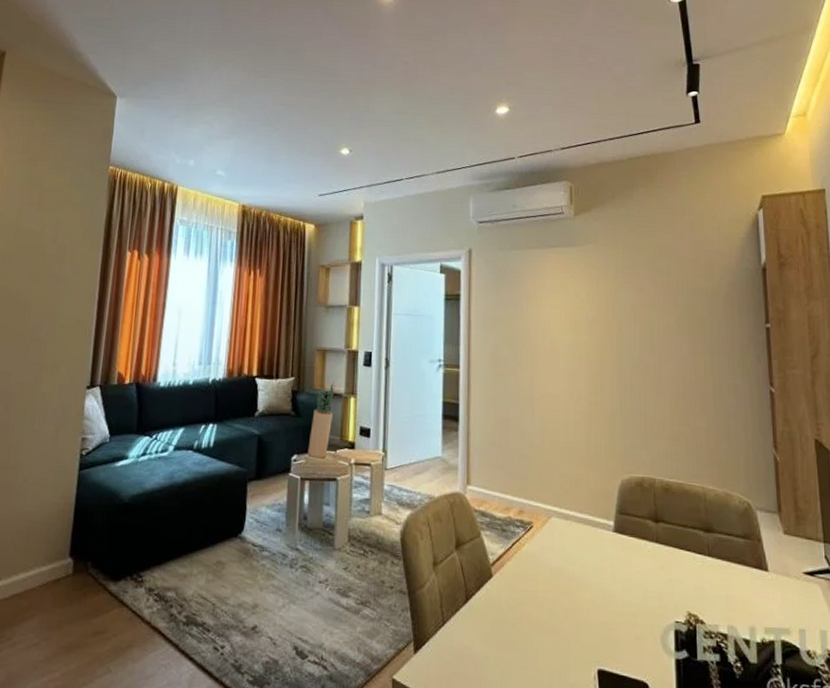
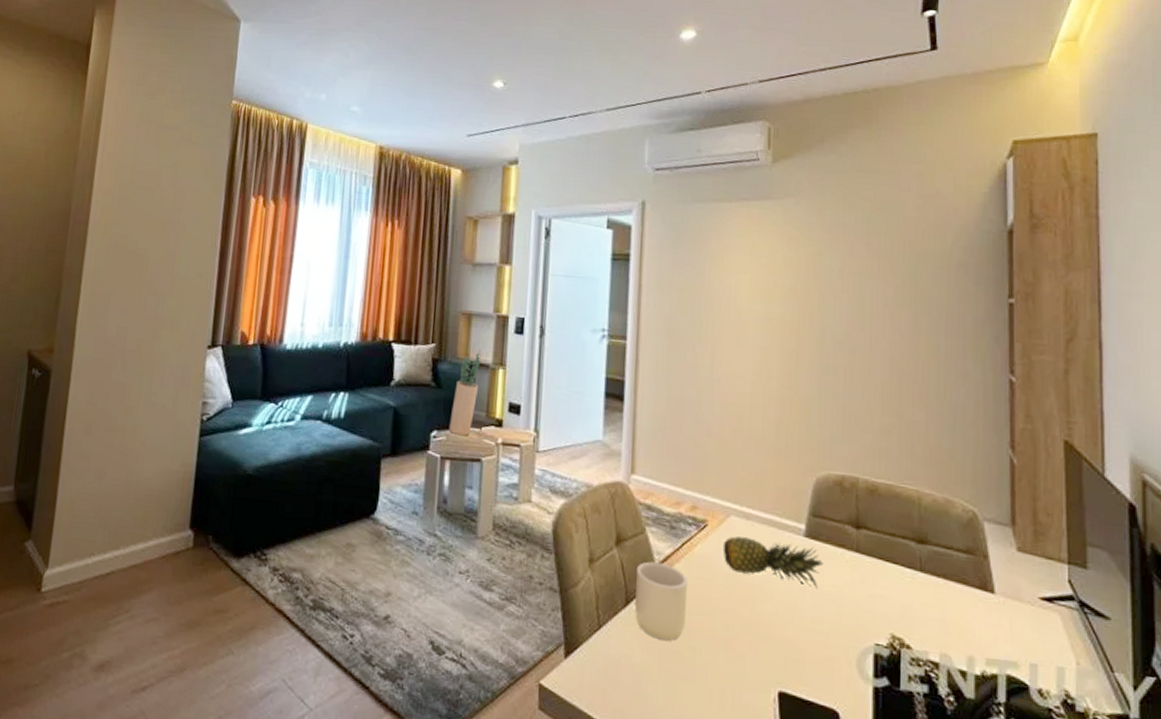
mug: none [473,561,519,631] -> present [634,561,689,641]
fruit: none [546,535,630,577] -> present [722,536,823,589]

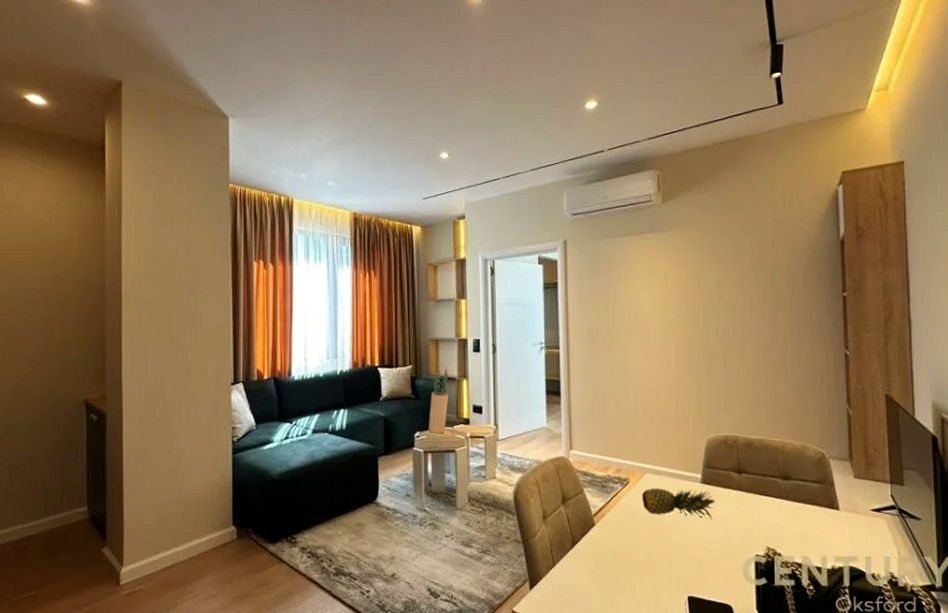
mug: present [634,561,689,641] -> none [578,513,618,569]

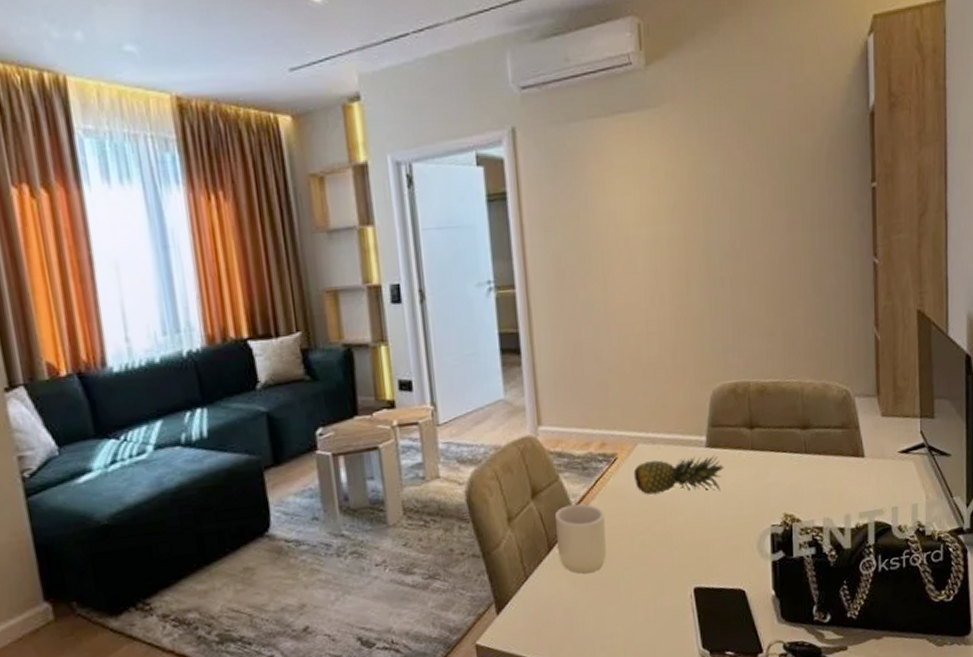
vase: present [428,367,449,434] -> none [334,329,362,428]
mug: none [578,513,618,569] -> present [554,503,606,574]

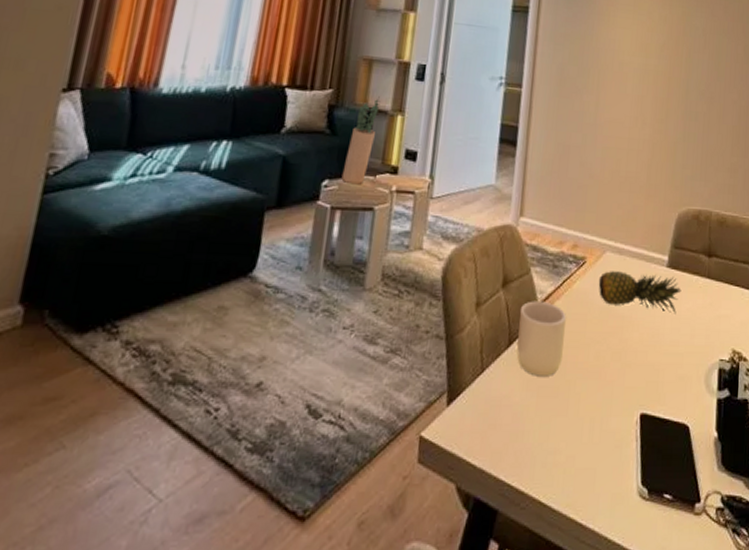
vase: none [334,329,362,428] -> present [341,96,381,185]

